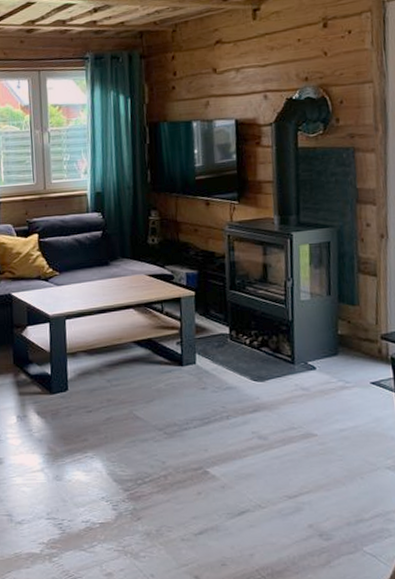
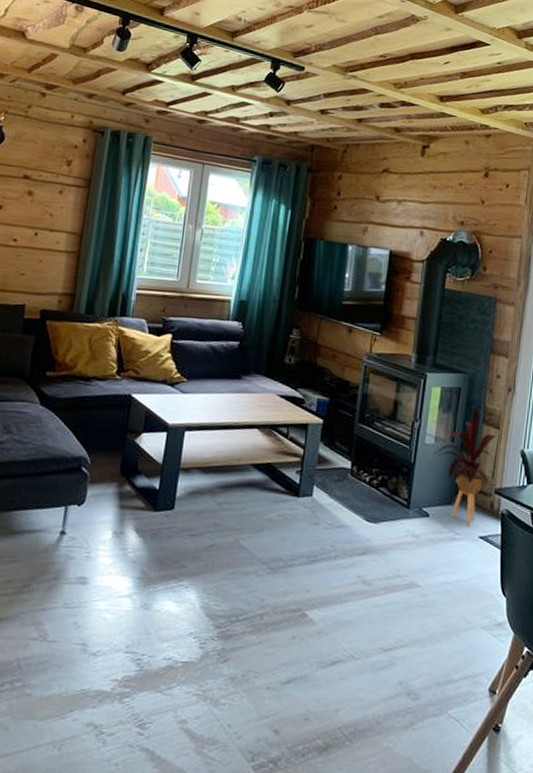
house plant: none [310,258,375,374] -> present [432,407,497,526]

